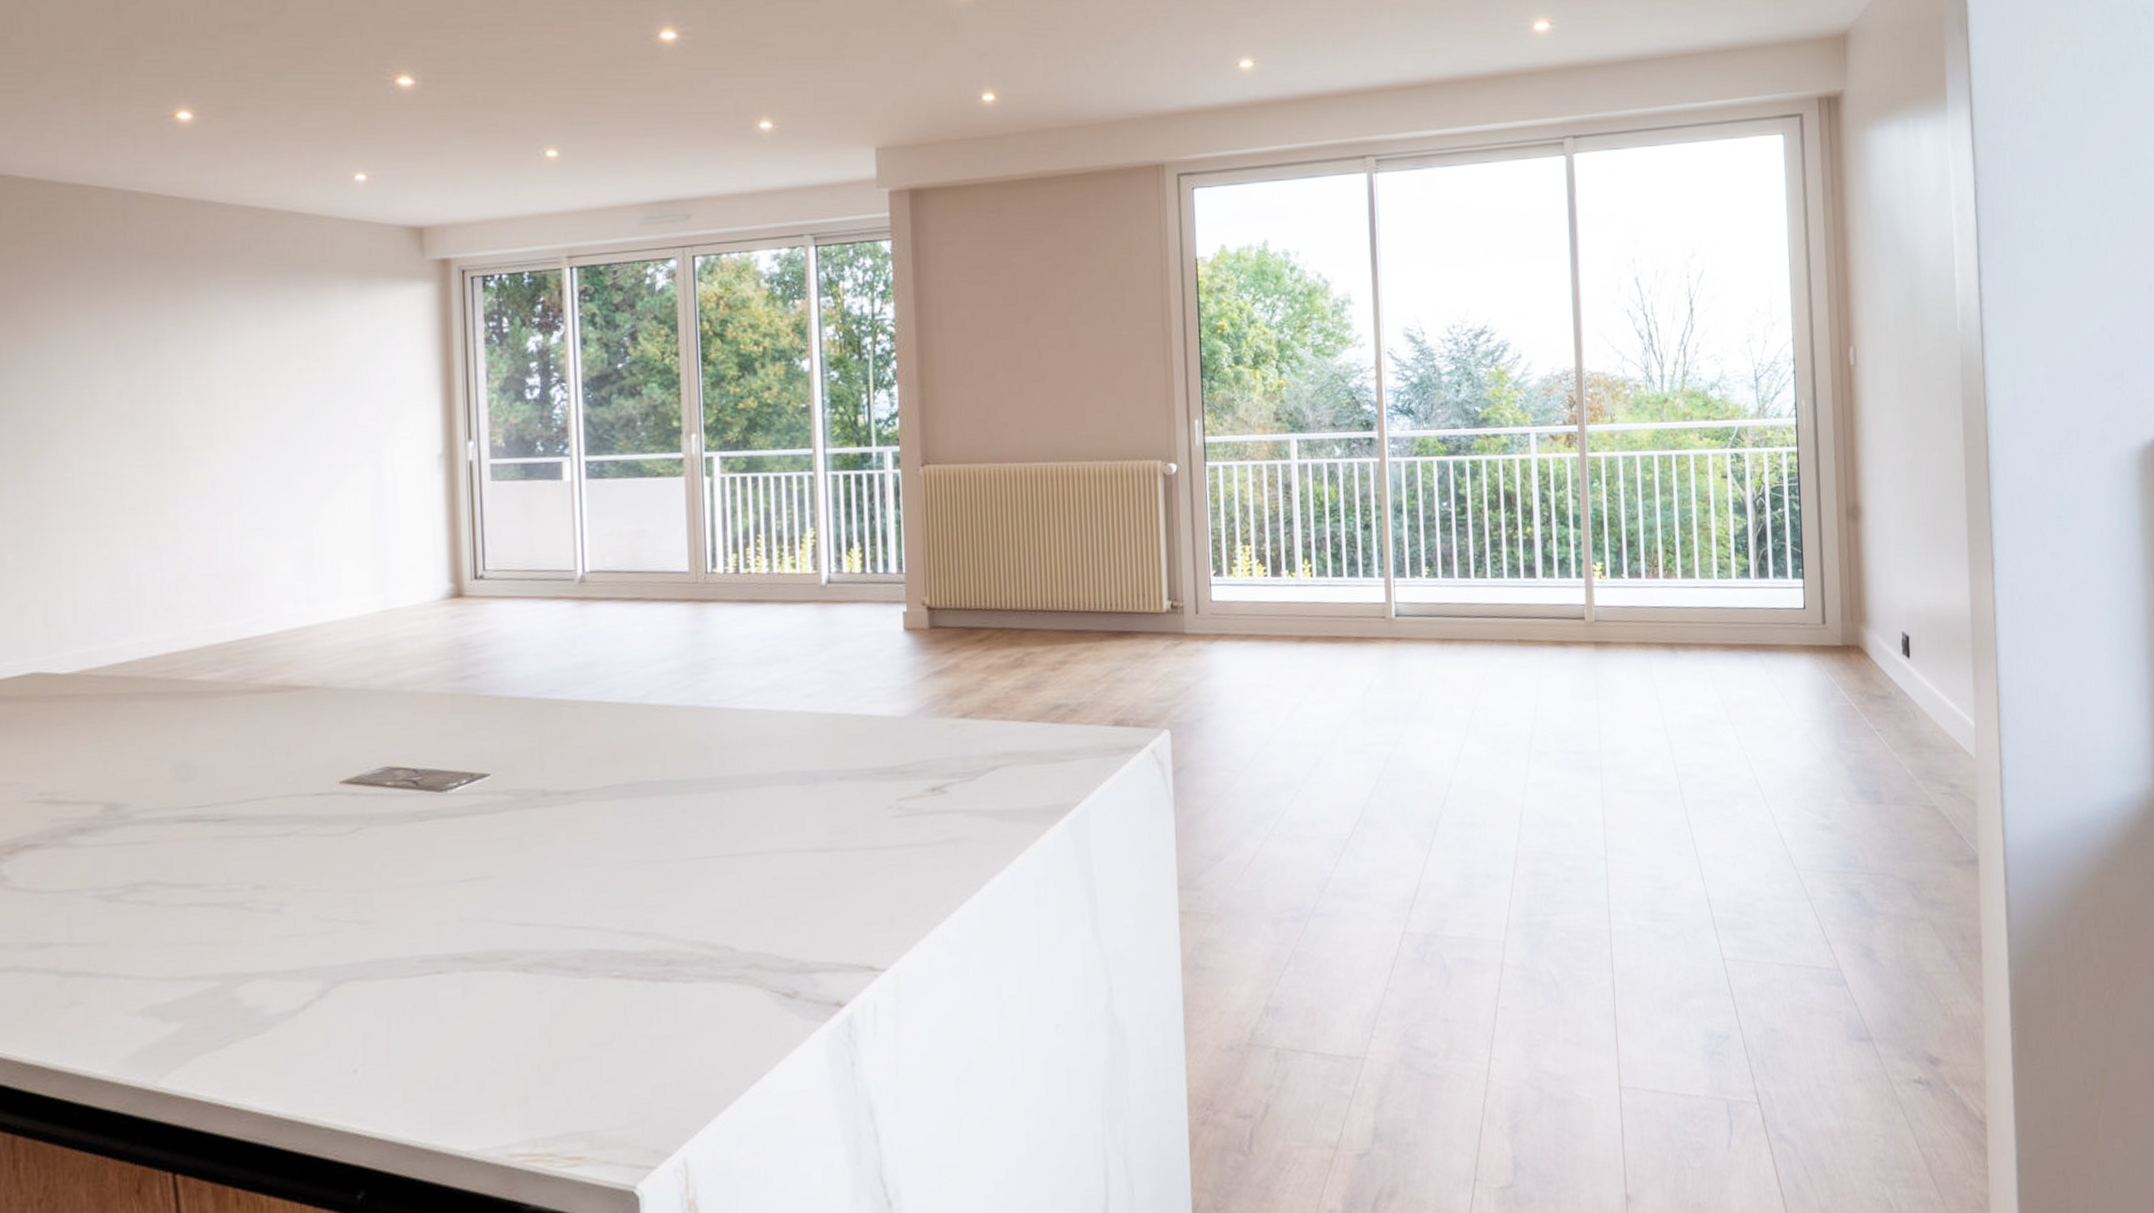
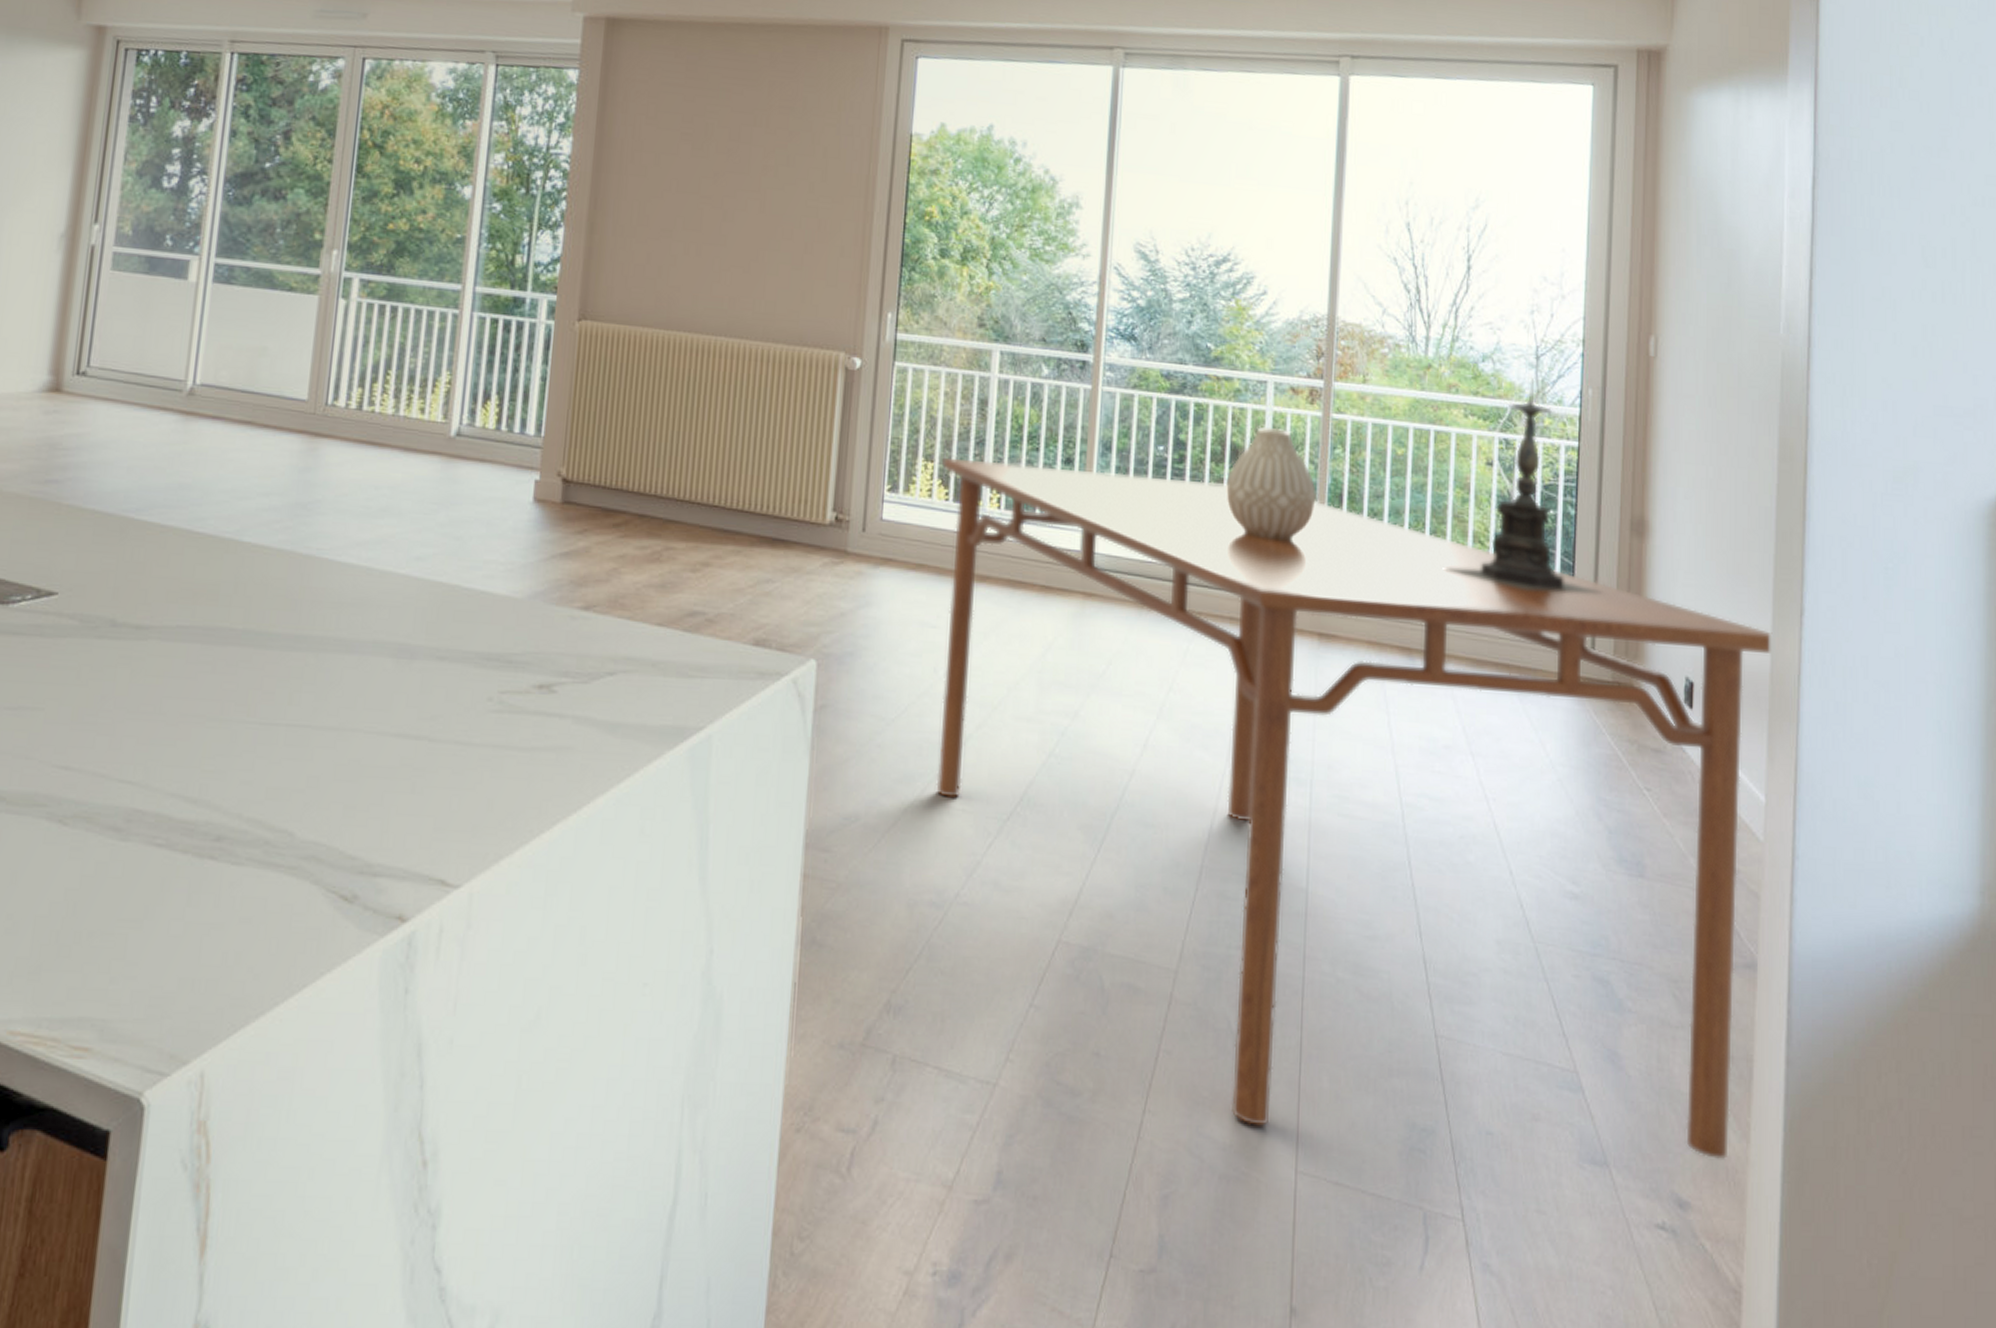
dining table: none [1258,526,1970,1057] -> present [936,457,1773,1160]
vase: none [1501,471,1584,569] -> present [1223,426,1319,541]
candle holder: none [1693,397,1829,580] -> present [1442,377,1603,594]

